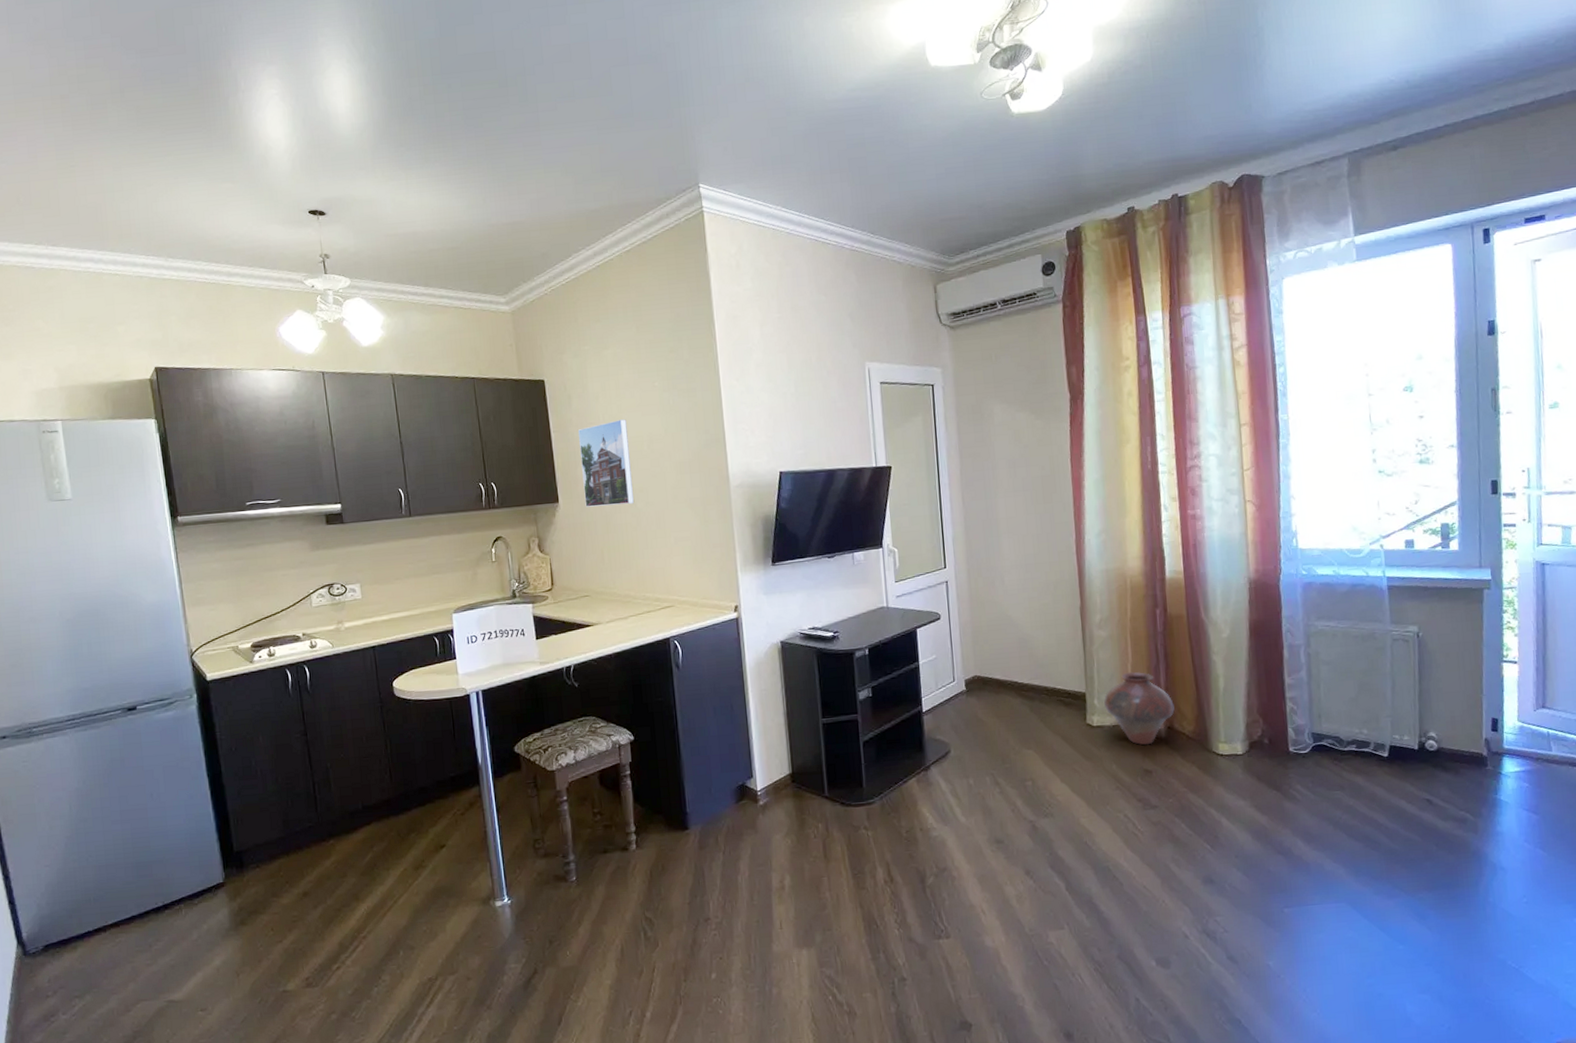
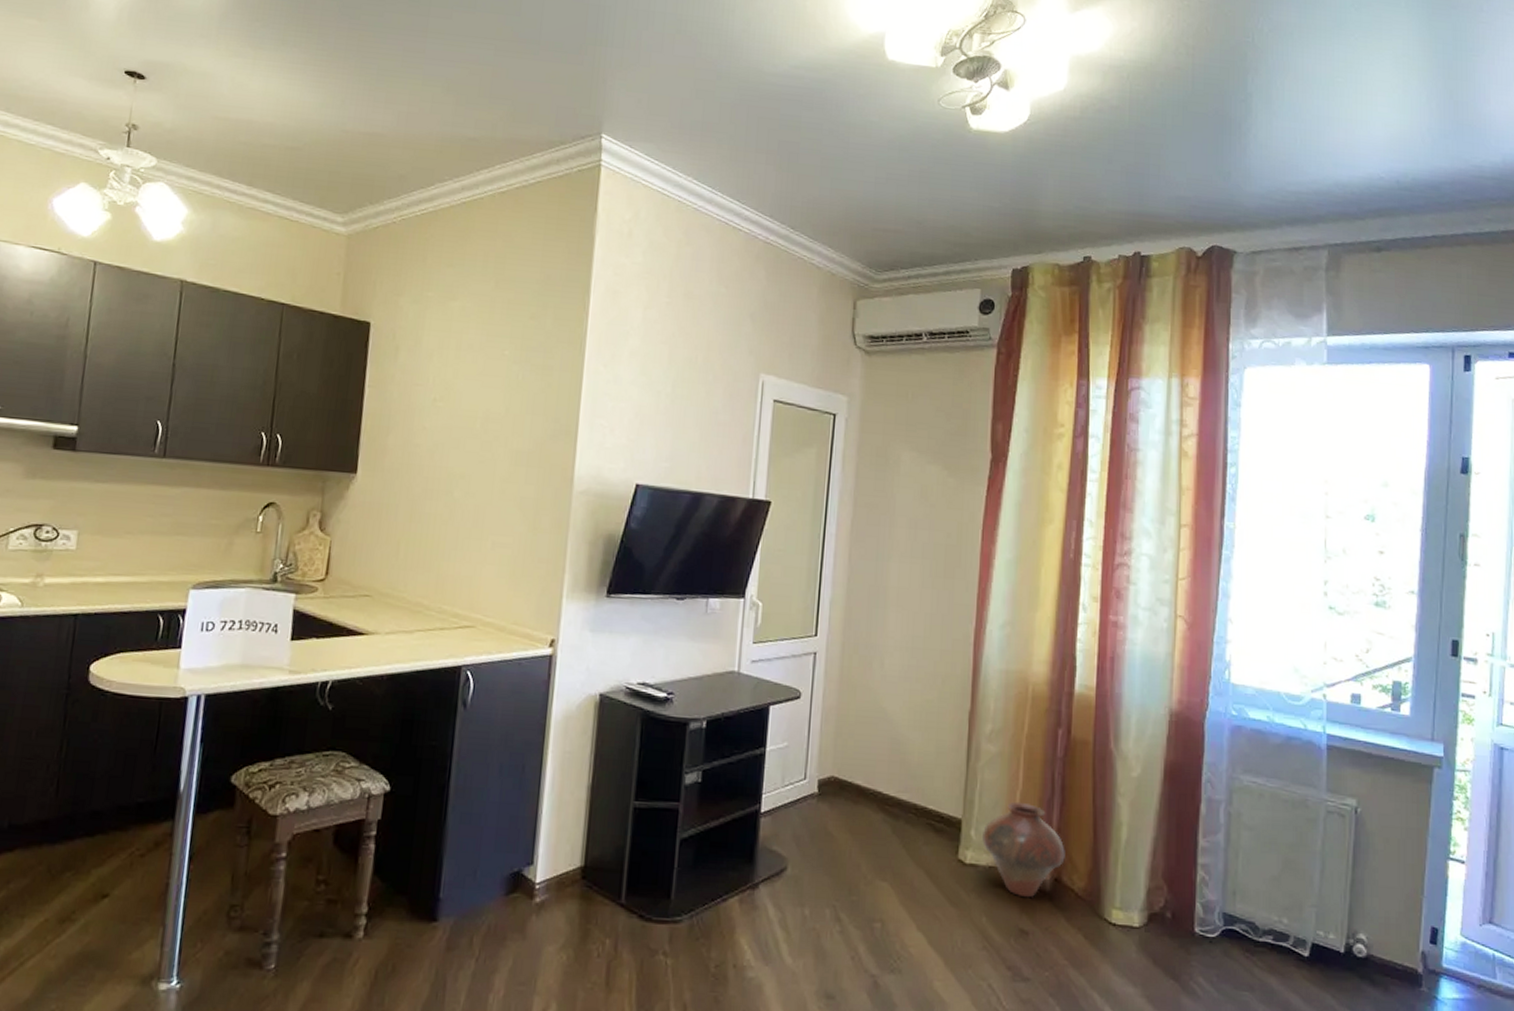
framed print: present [577,419,635,507] -> none [389,386,461,492]

